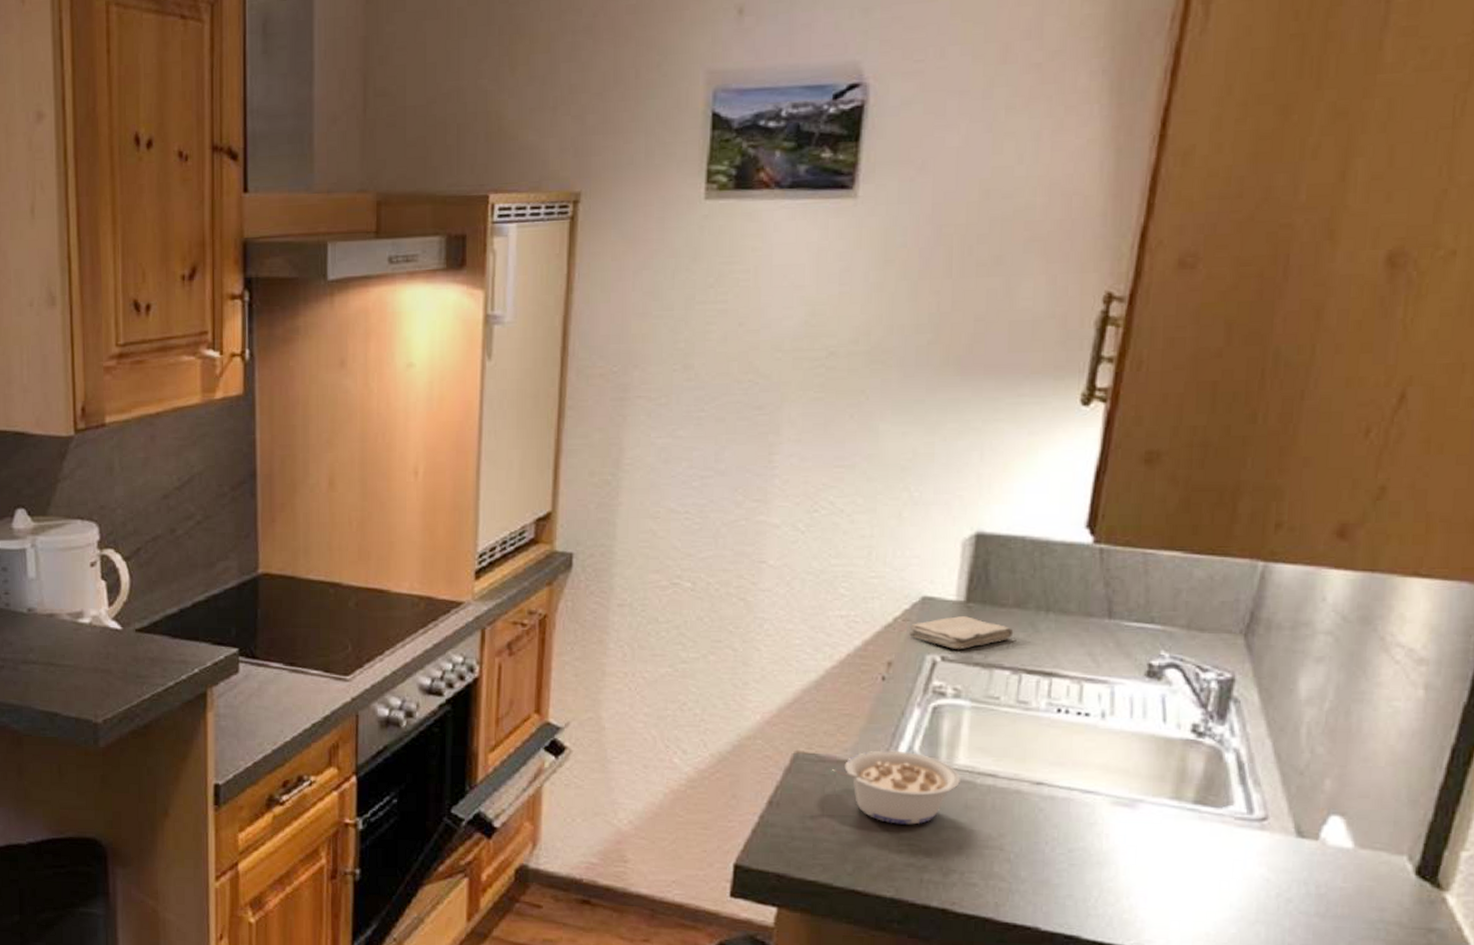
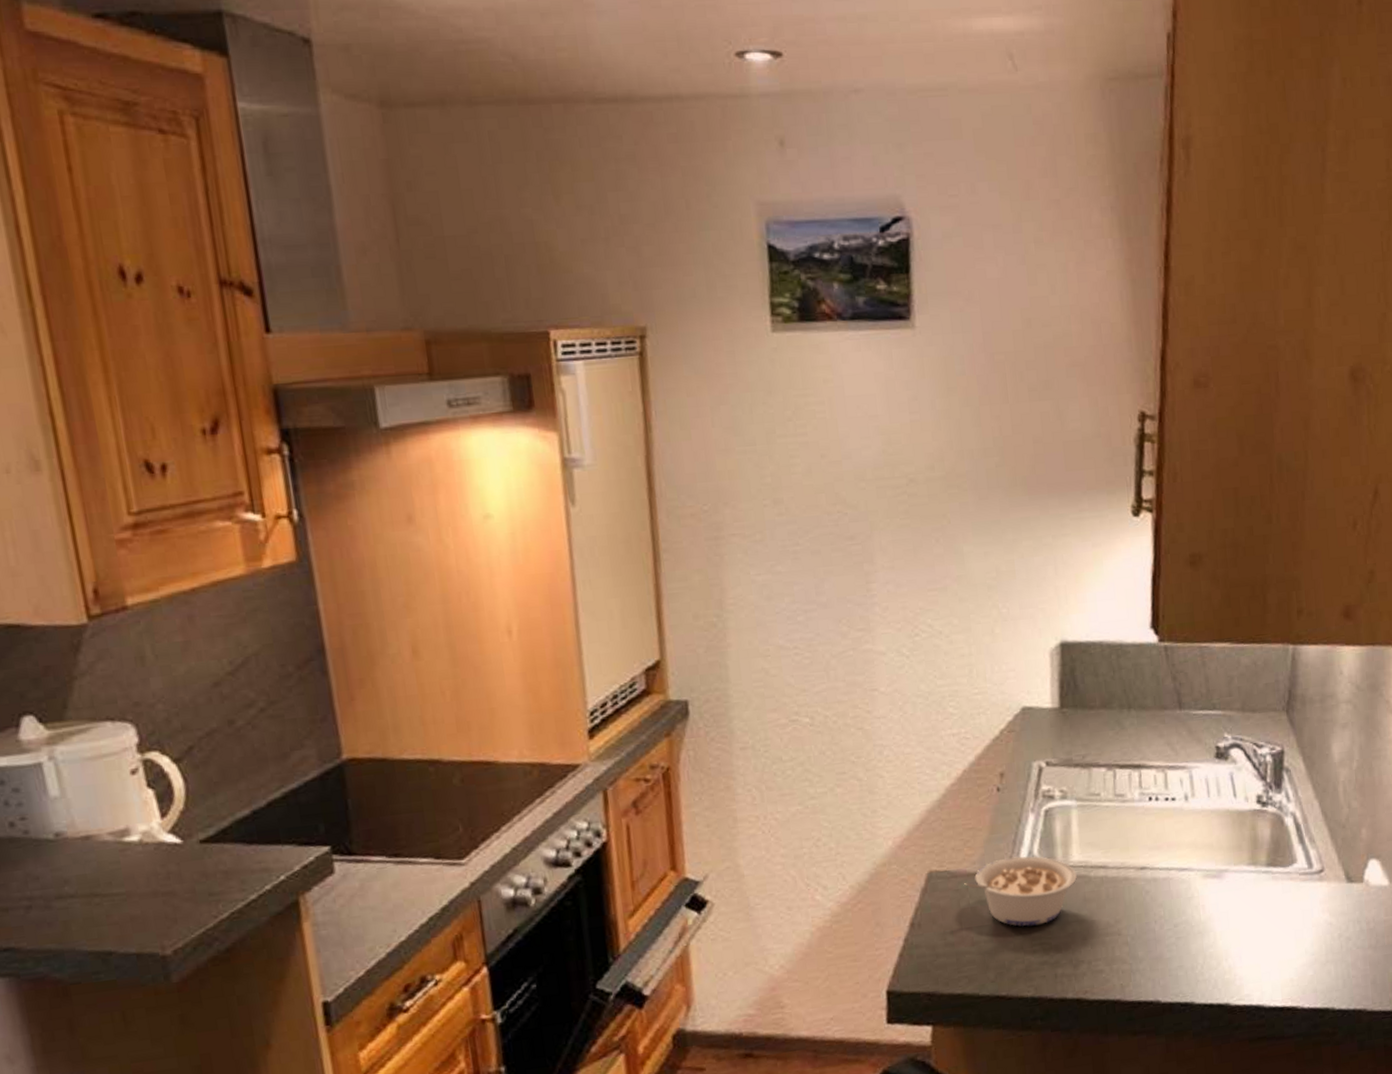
washcloth: present [909,616,1014,649] -> none [1015,721,1104,754]

